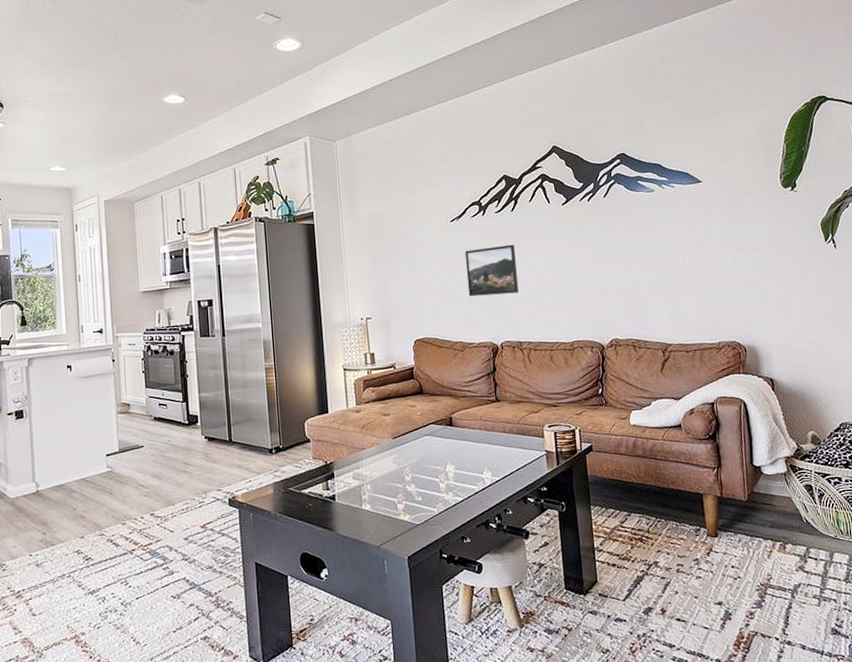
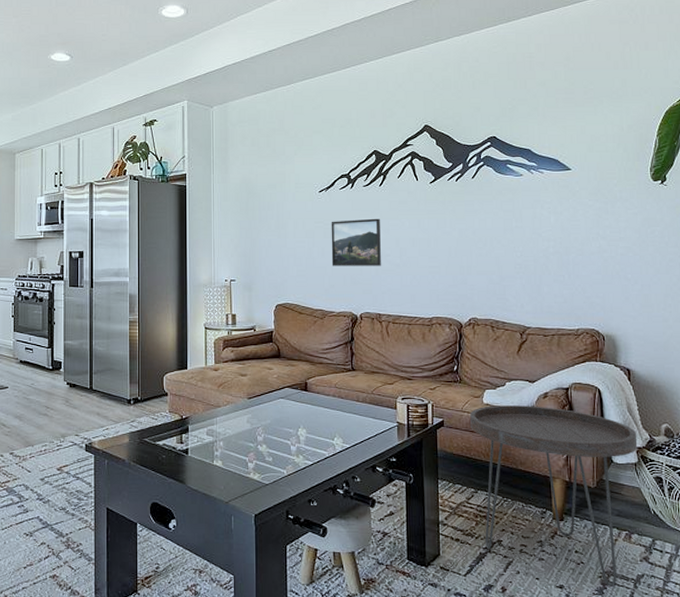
side table: none [618,423,786,599] -> present [470,405,638,587]

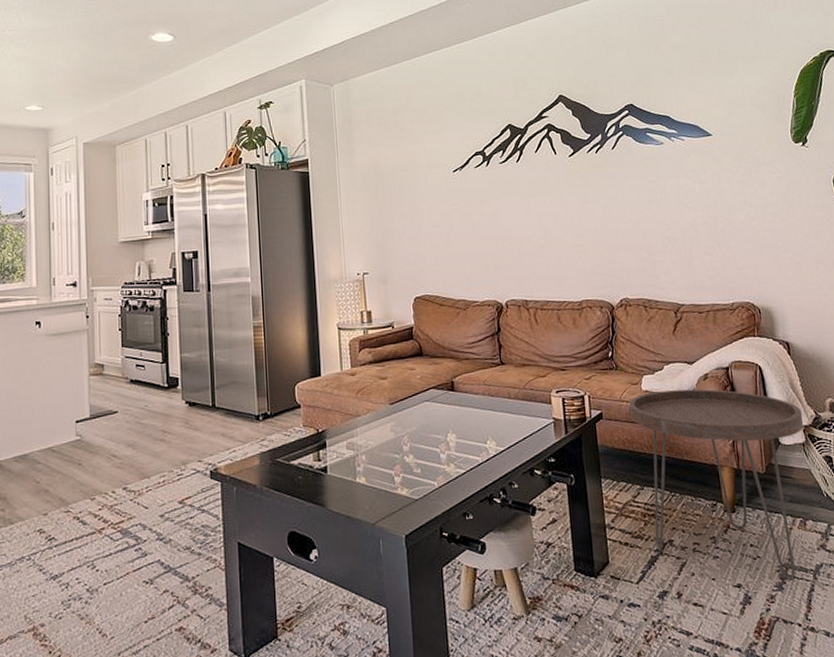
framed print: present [331,218,381,266] -> none [467,197,524,252]

